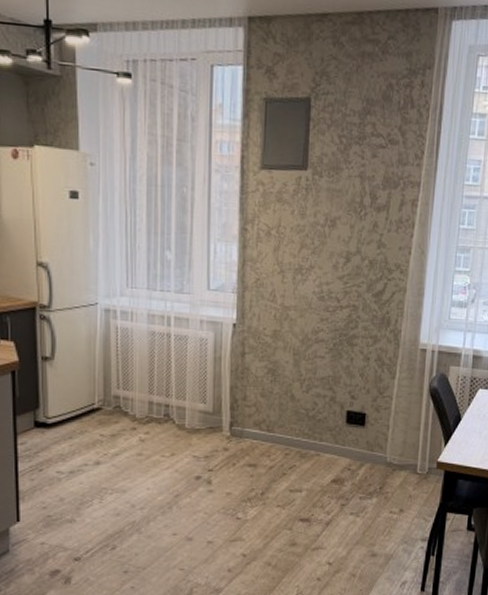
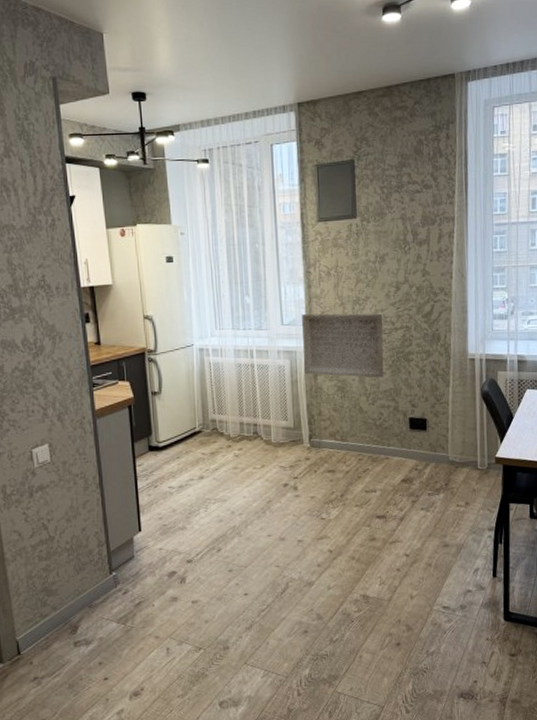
stone plaque: none [231,280,327,363] -> present [302,313,384,378]

